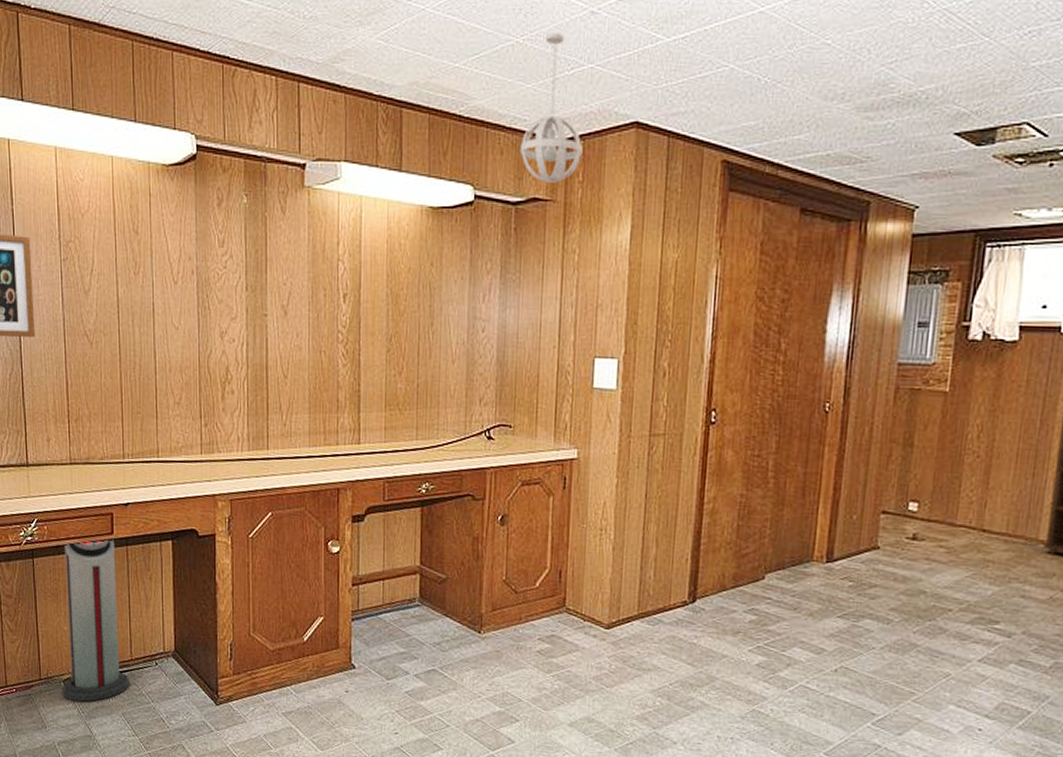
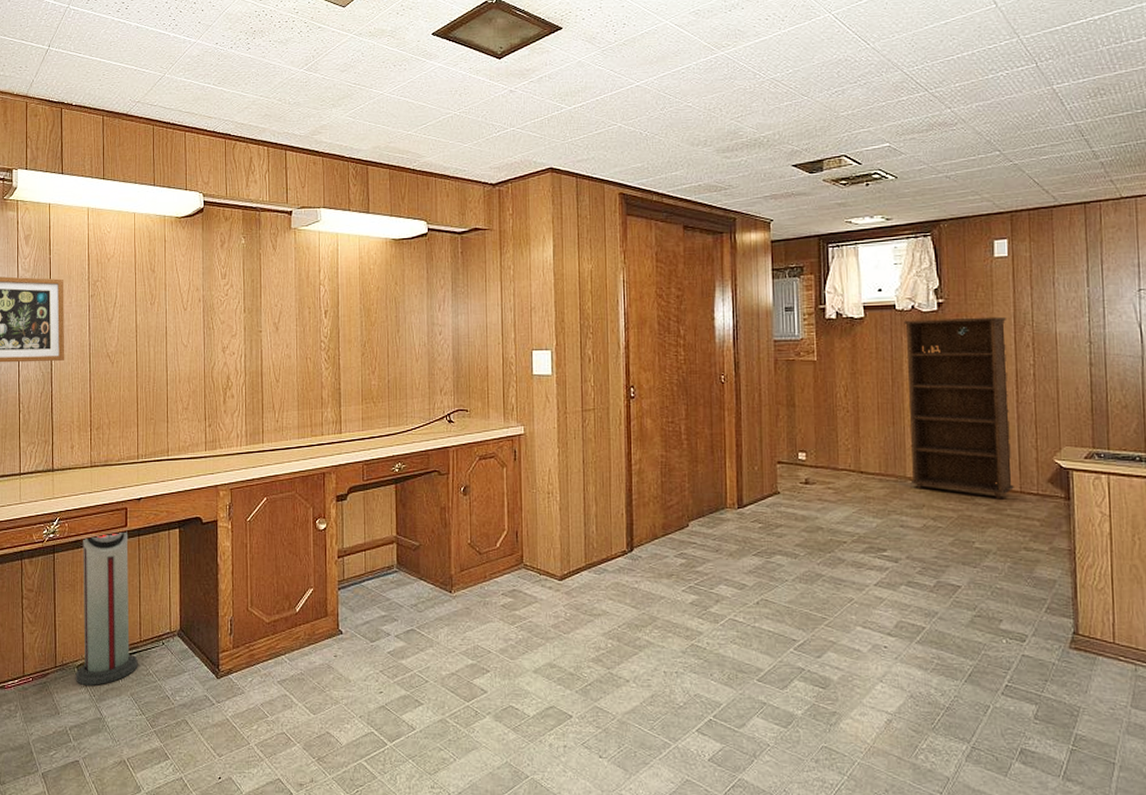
pendant light: present [520,33,583,182] -> none [462,106,511,216]

